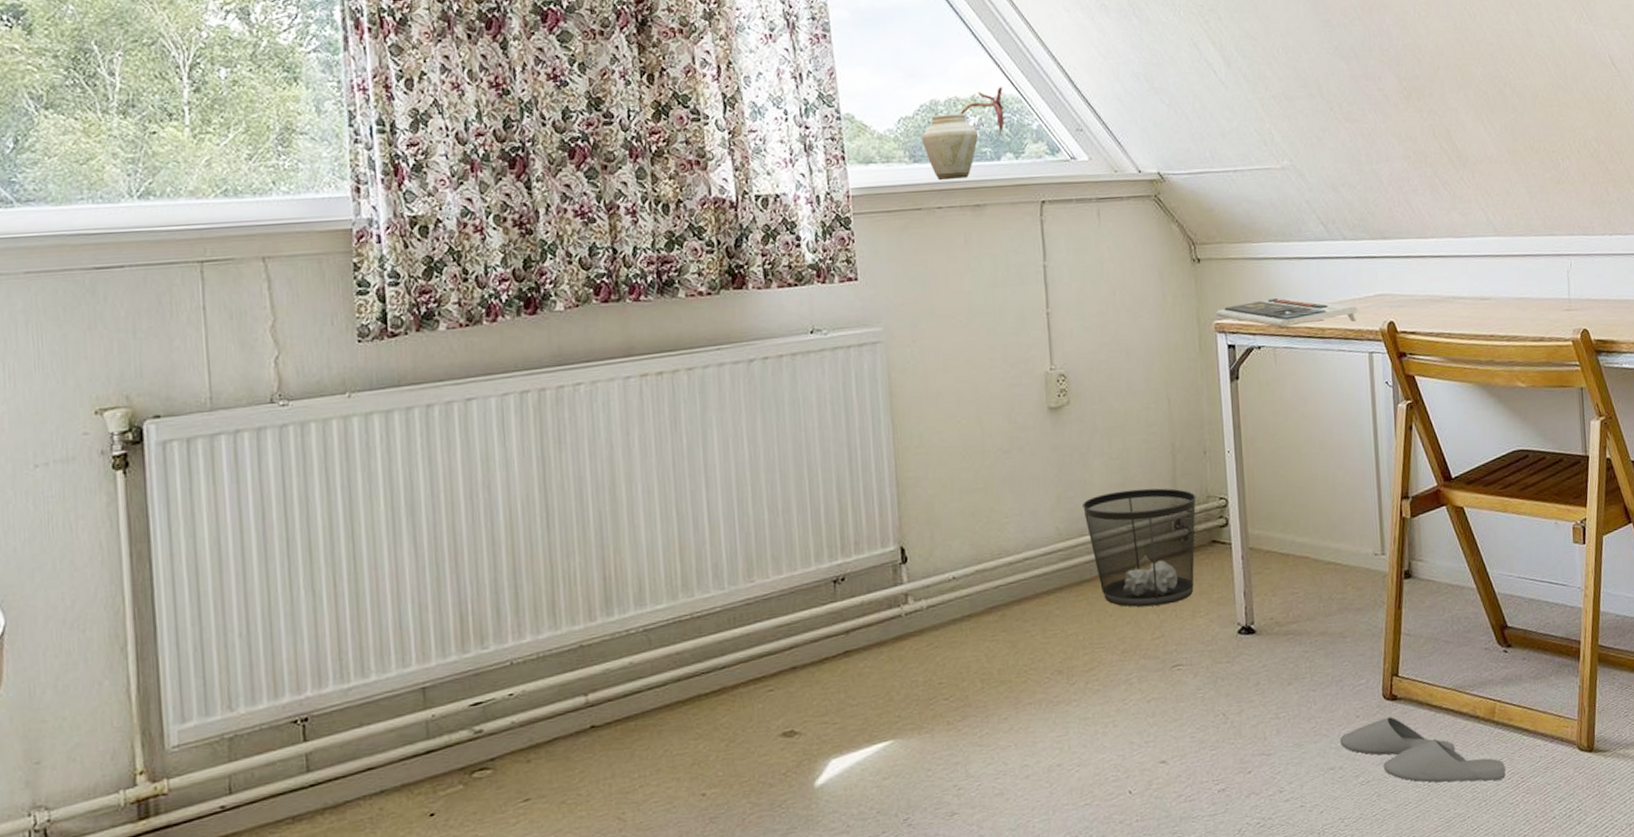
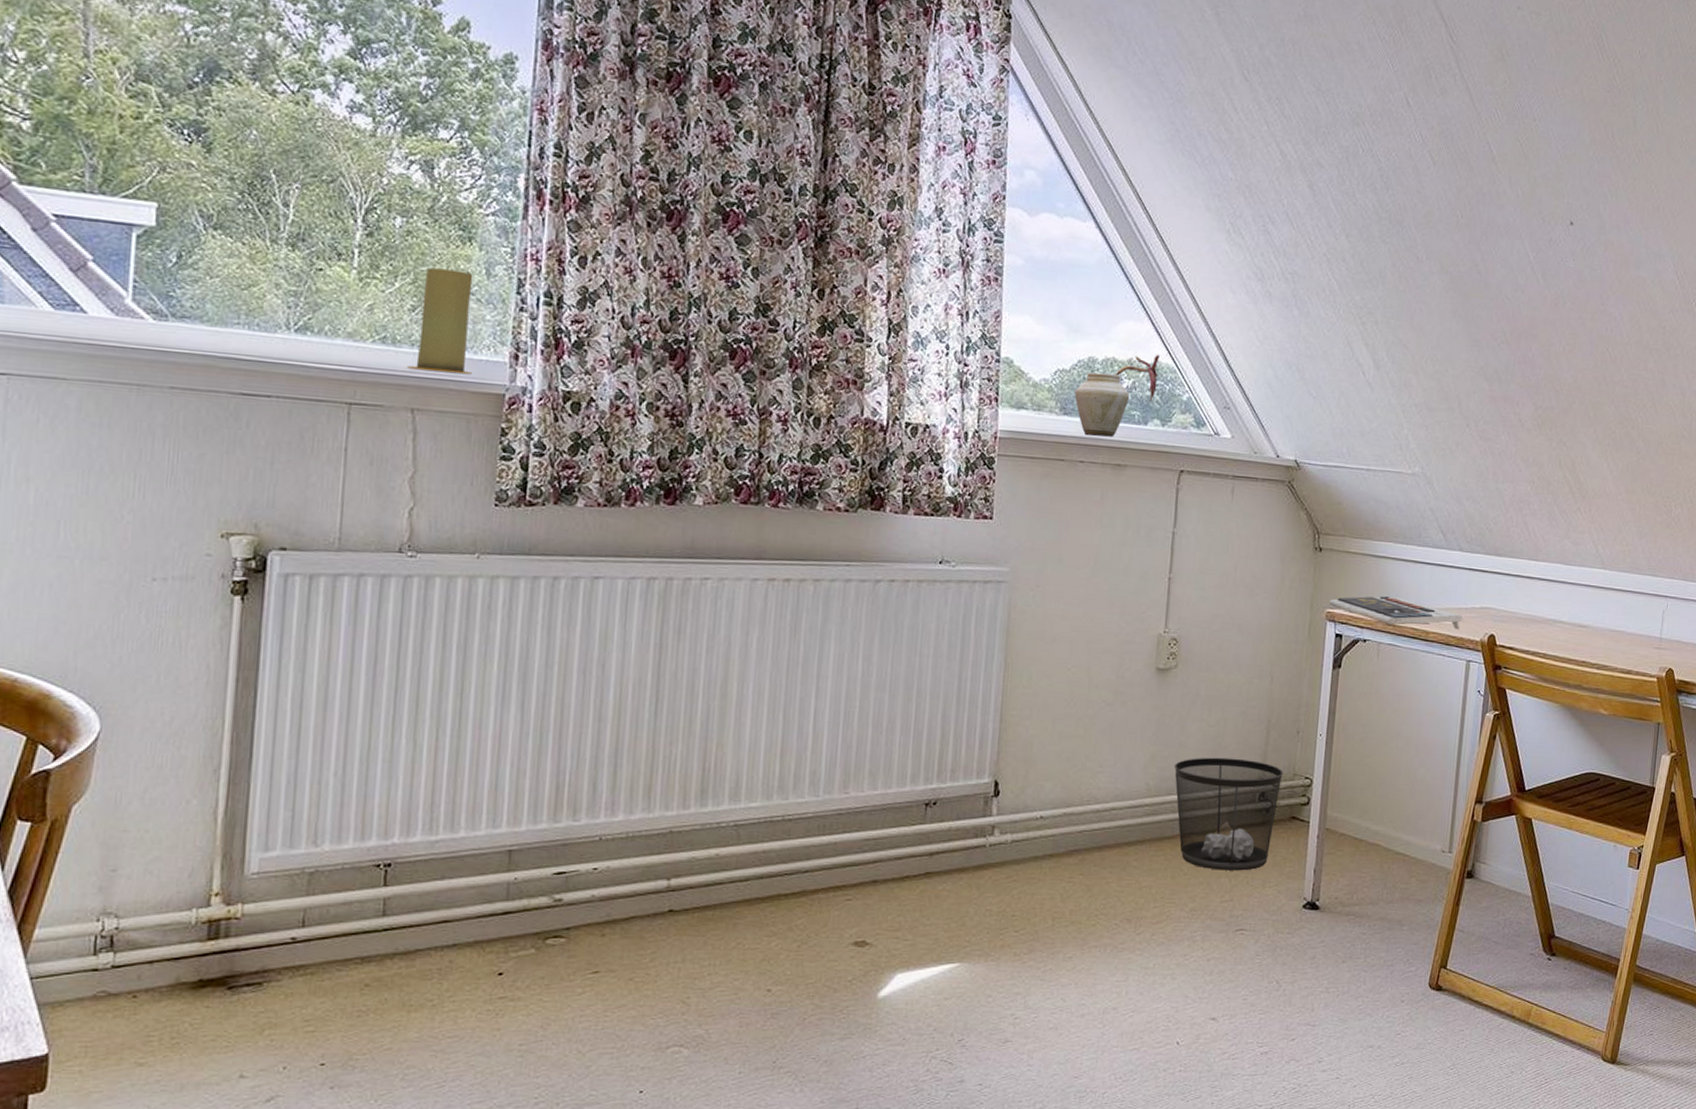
candle: none [252,112,317,219] -> present [407,267,473,375]
slippers: present [1340,717,1506,783] -> none [1382,1006,1532,1078]

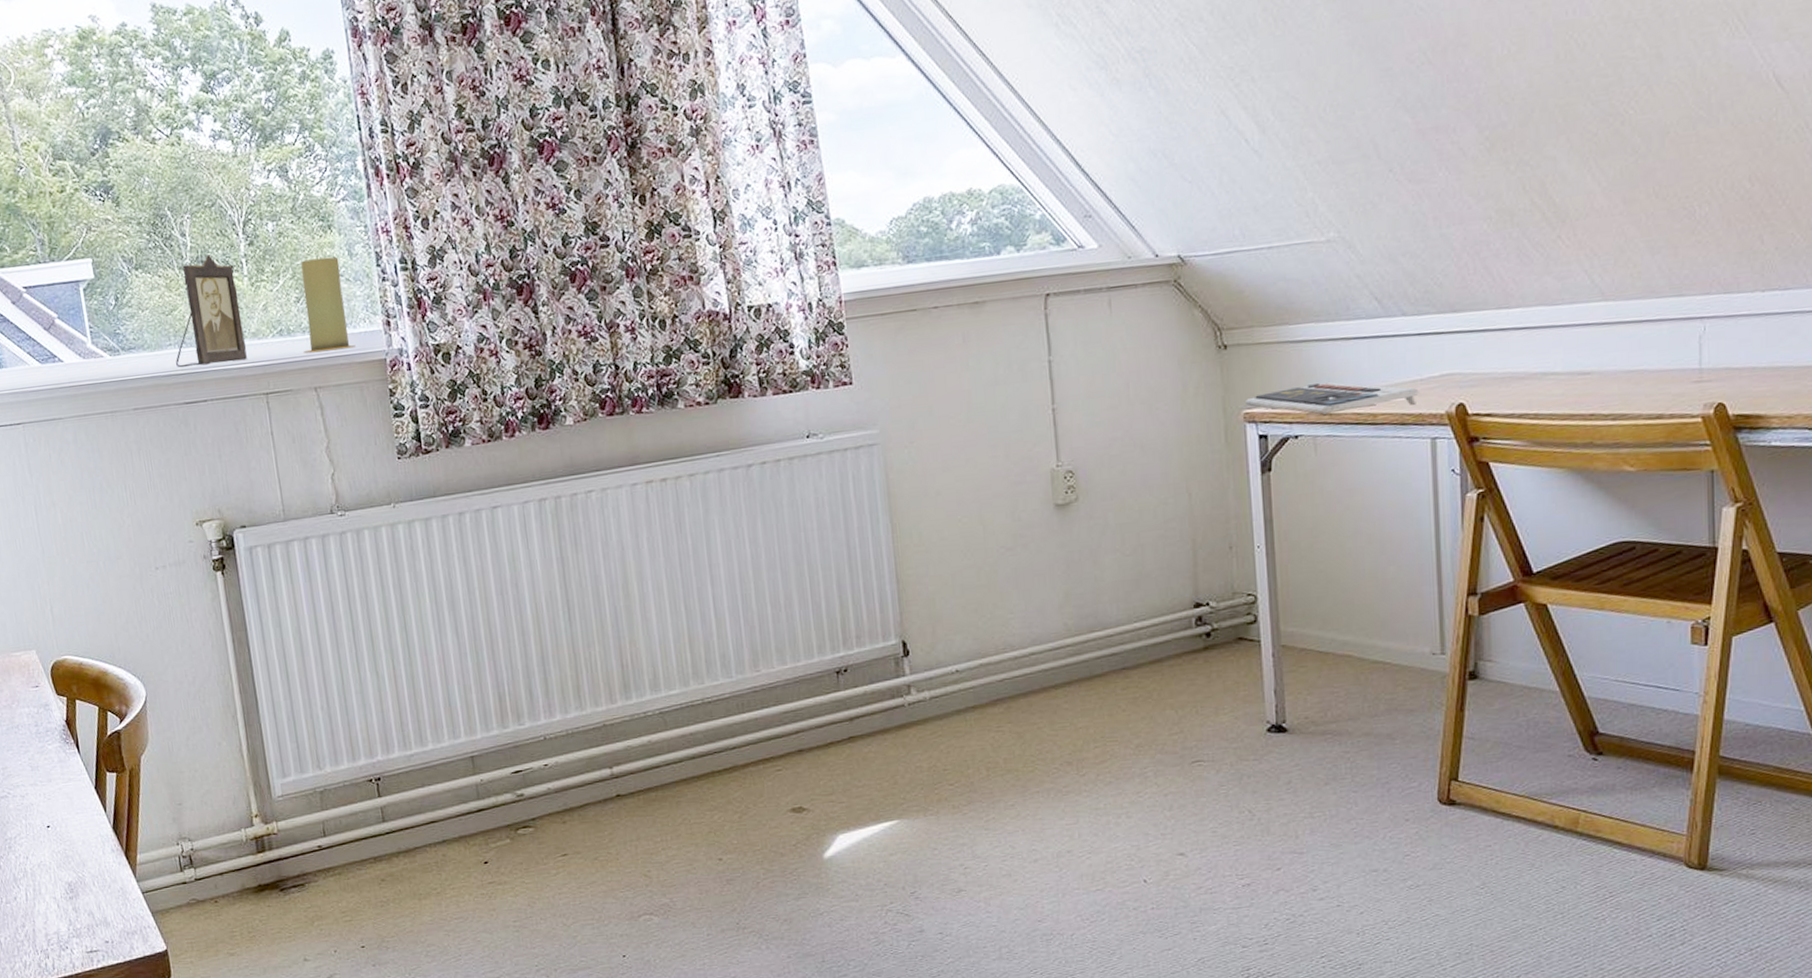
photo frame: none [241,234,341,361] -> present [176,255,247,368]
vase: present [1074,354,1160,437] -> none [915,176,1004,280]
waste bin: present [1175,757,1284,871] -> none [1093,584,1220,703]

